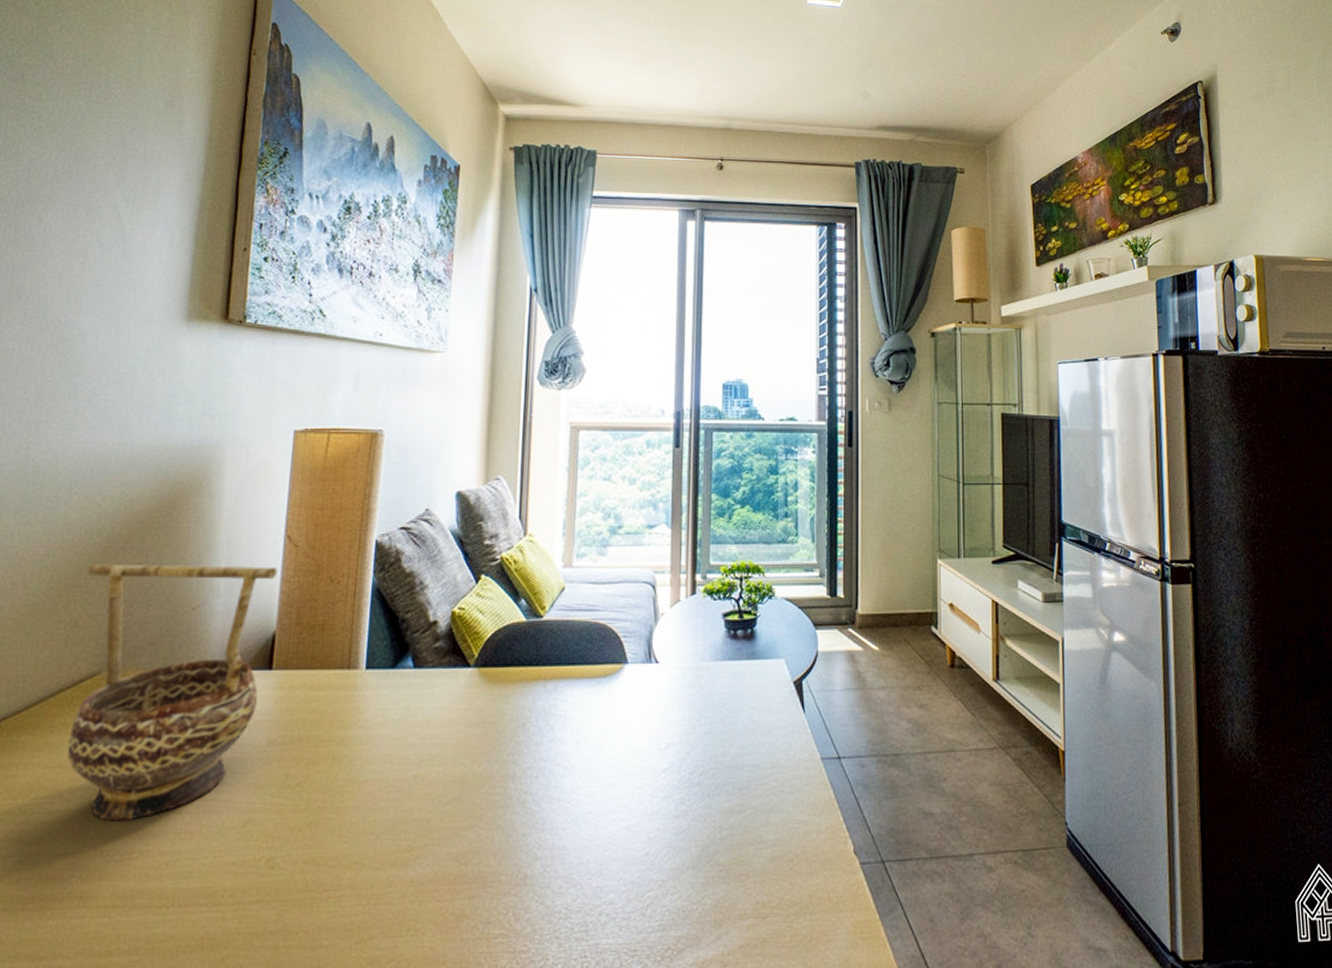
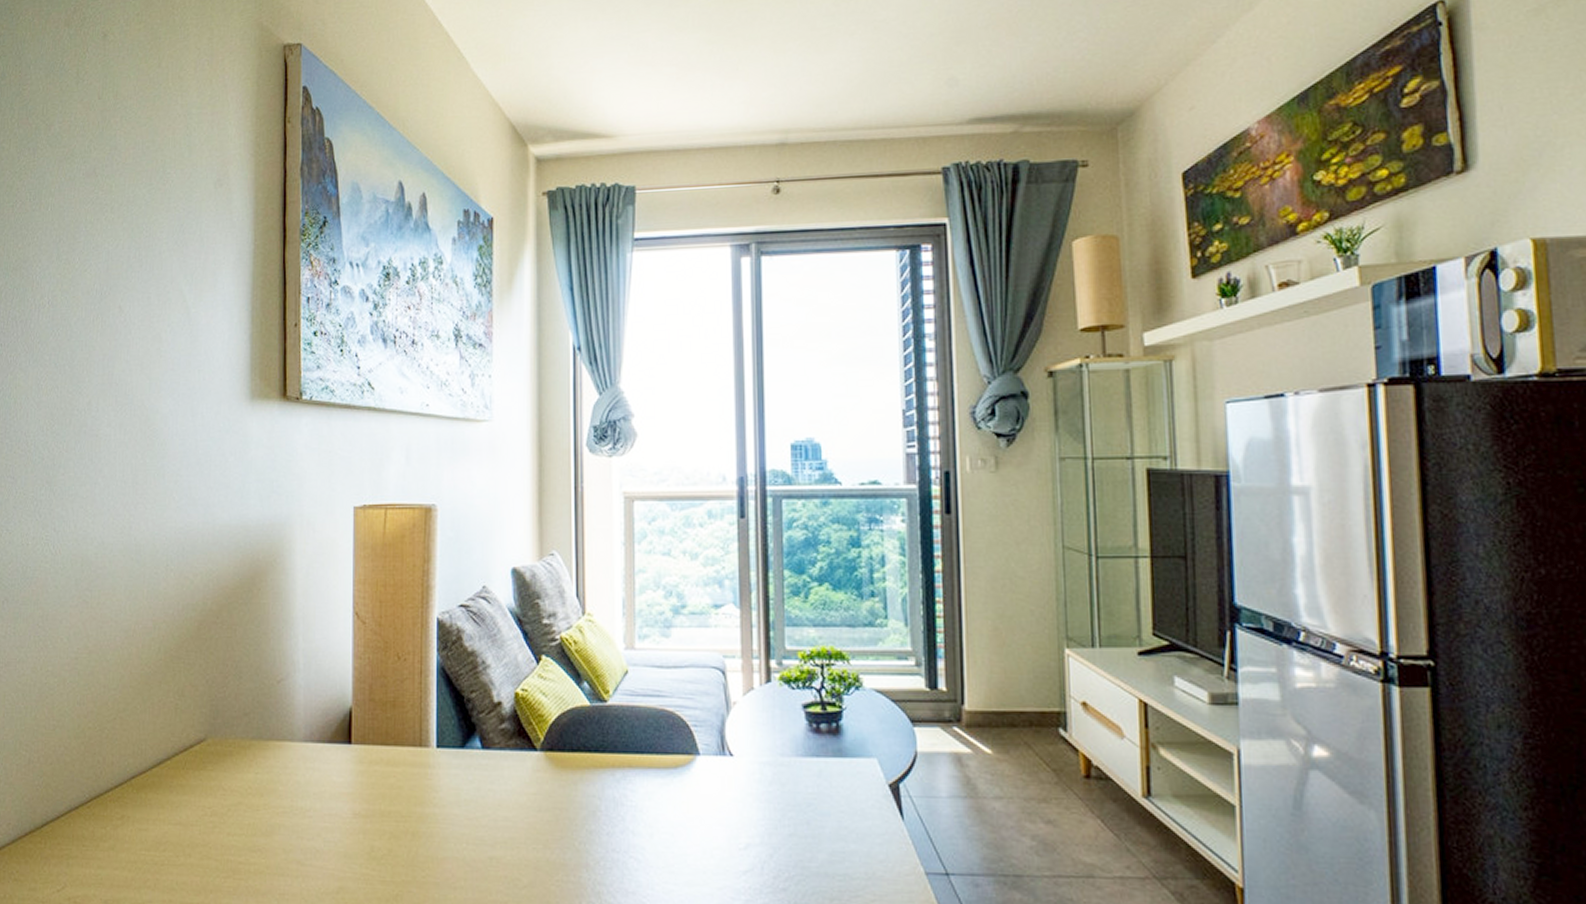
decorative bowl: present [67,564,278,822] -> none [185,637,349,878]

